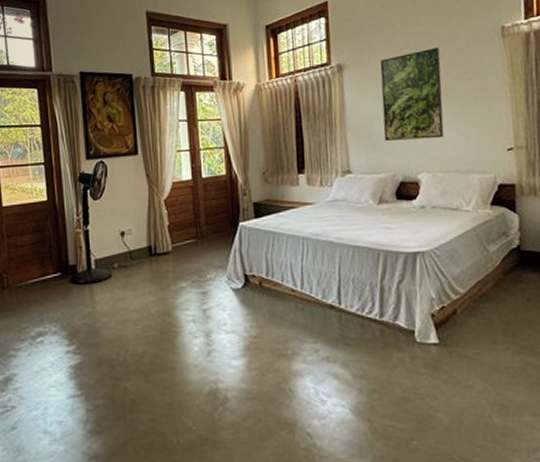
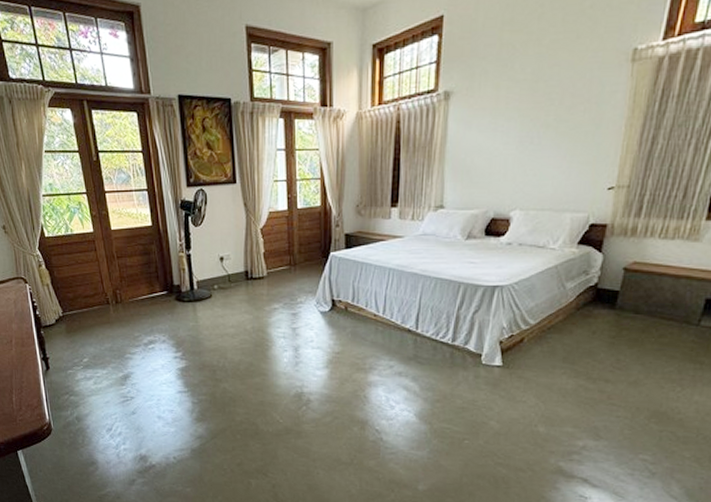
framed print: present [380,47,444,141] -> none [482,73,558,176]

